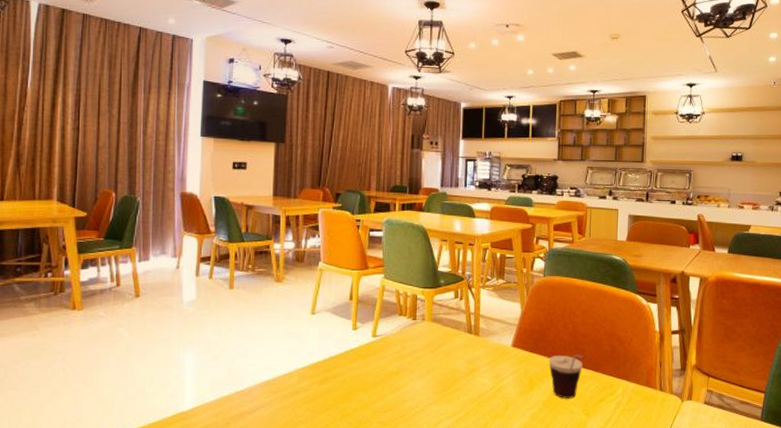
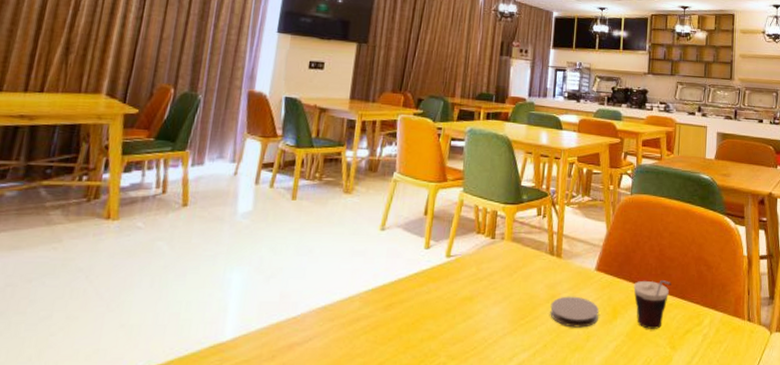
coaster: none [471,370,516,398] -> present [550,296,599,328]

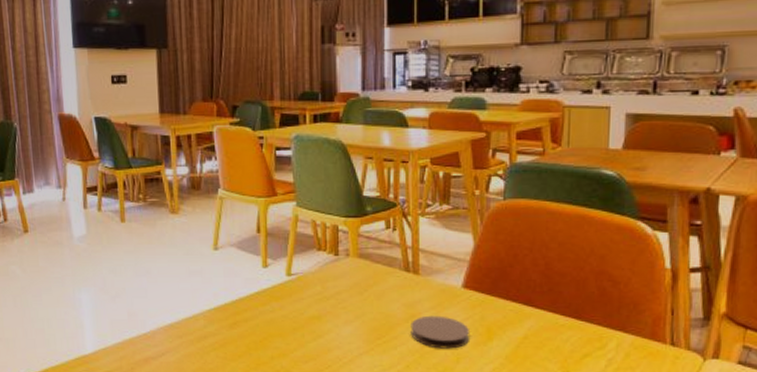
cup: present [633,280,672,329] -> none [512,298,563,352]

